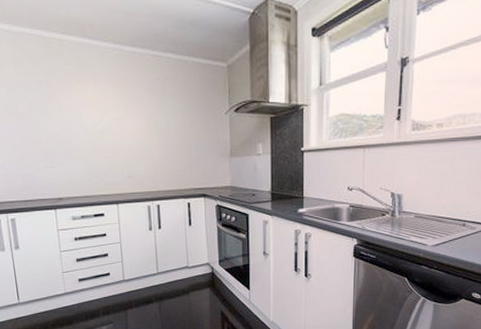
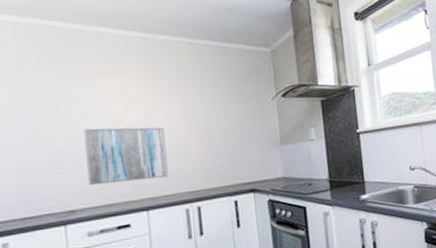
wall art: none [67,130,134,180] -> present [84,127,169,186]

